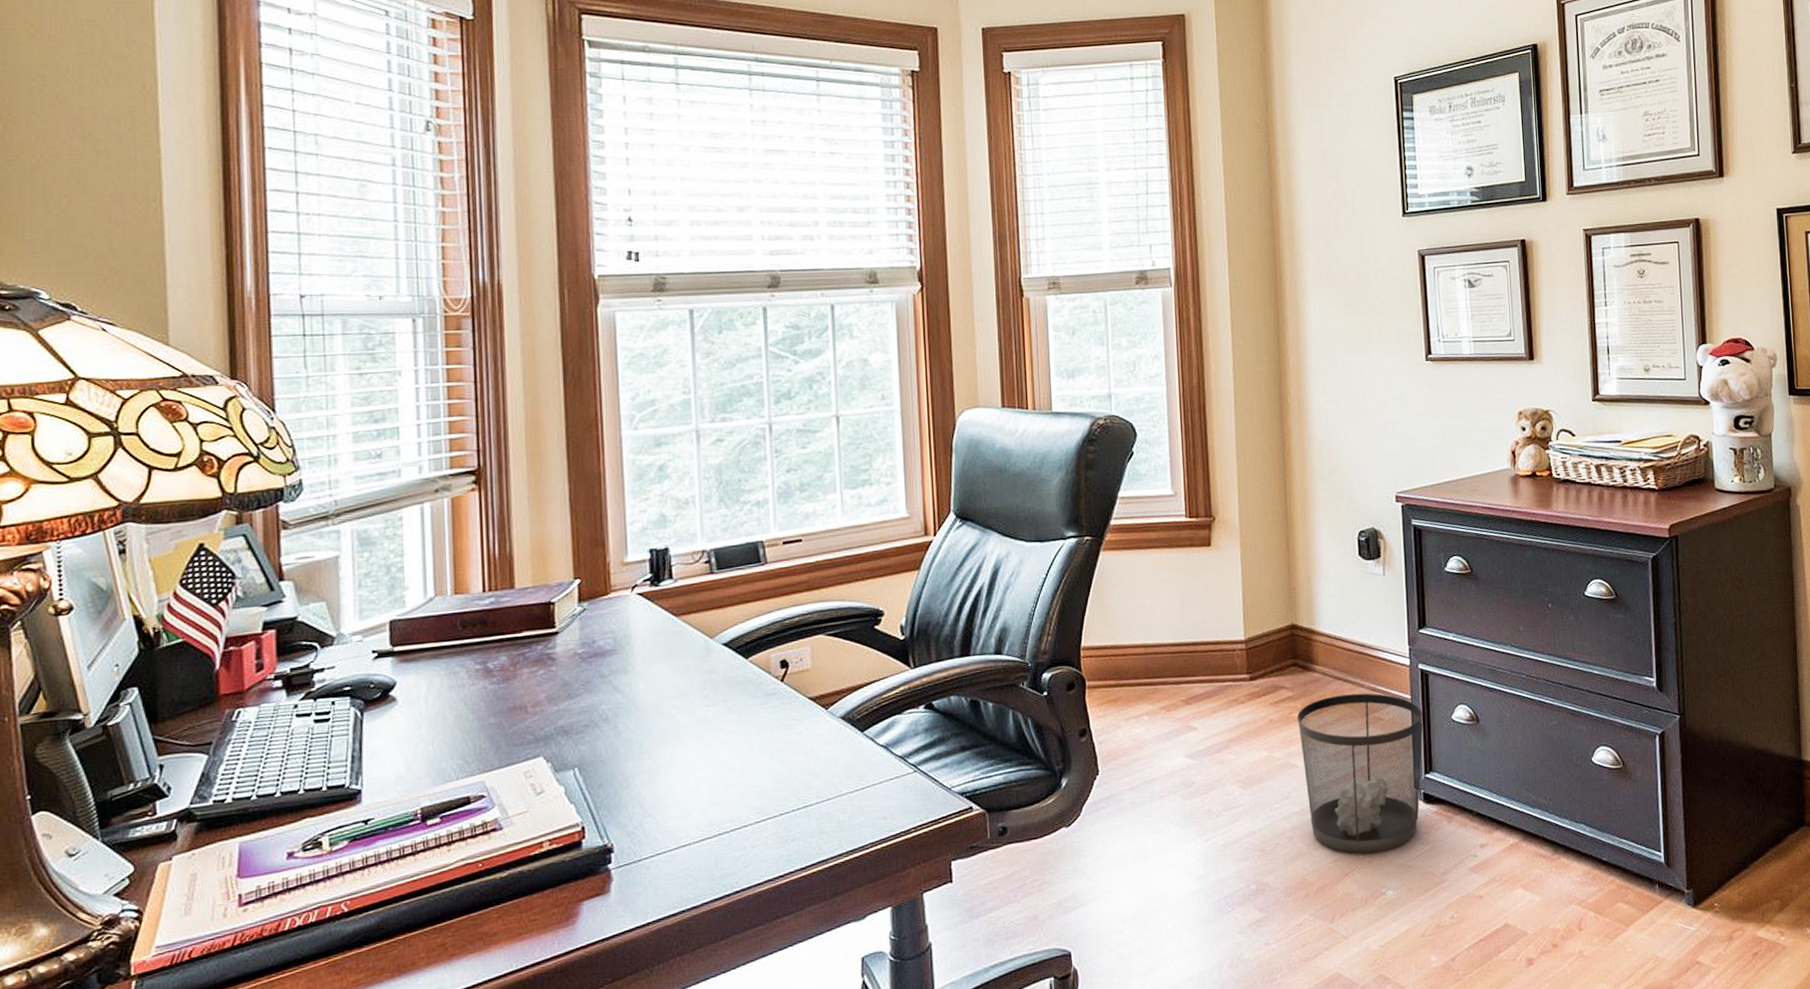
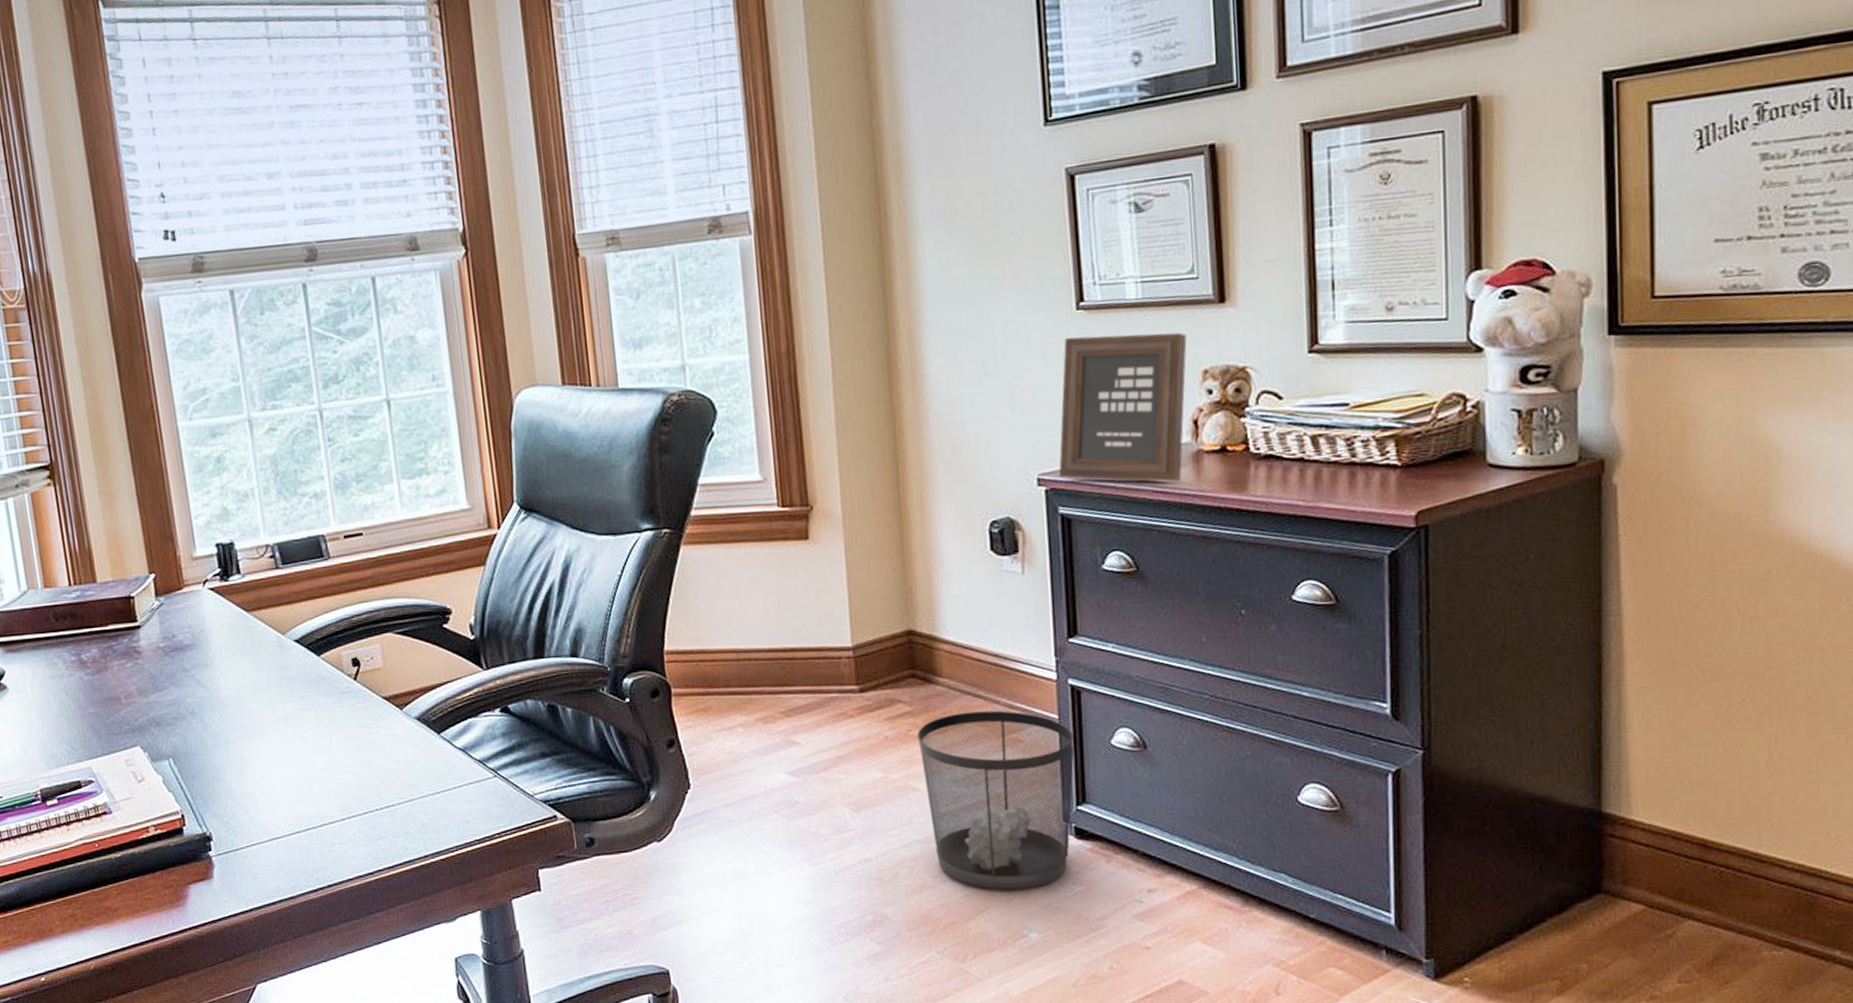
picture frame: none [1412,381,1507,500] -> present [1059,332,1187,482]

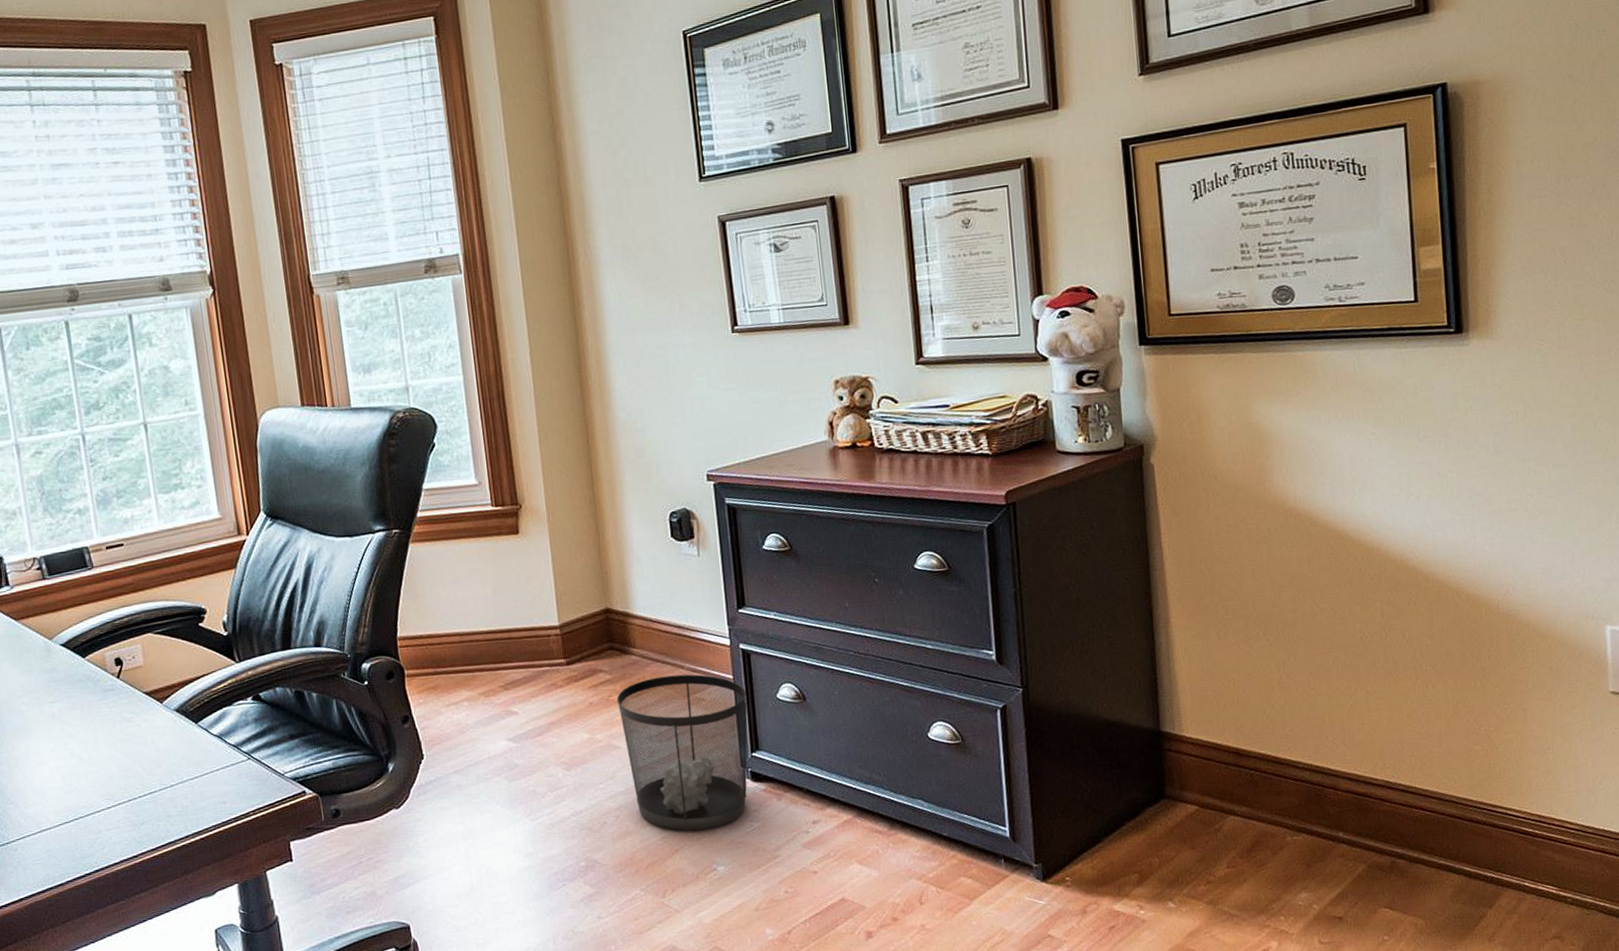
picture frame: present [1059,332,1187,482] -> none [723,350,822,474]

